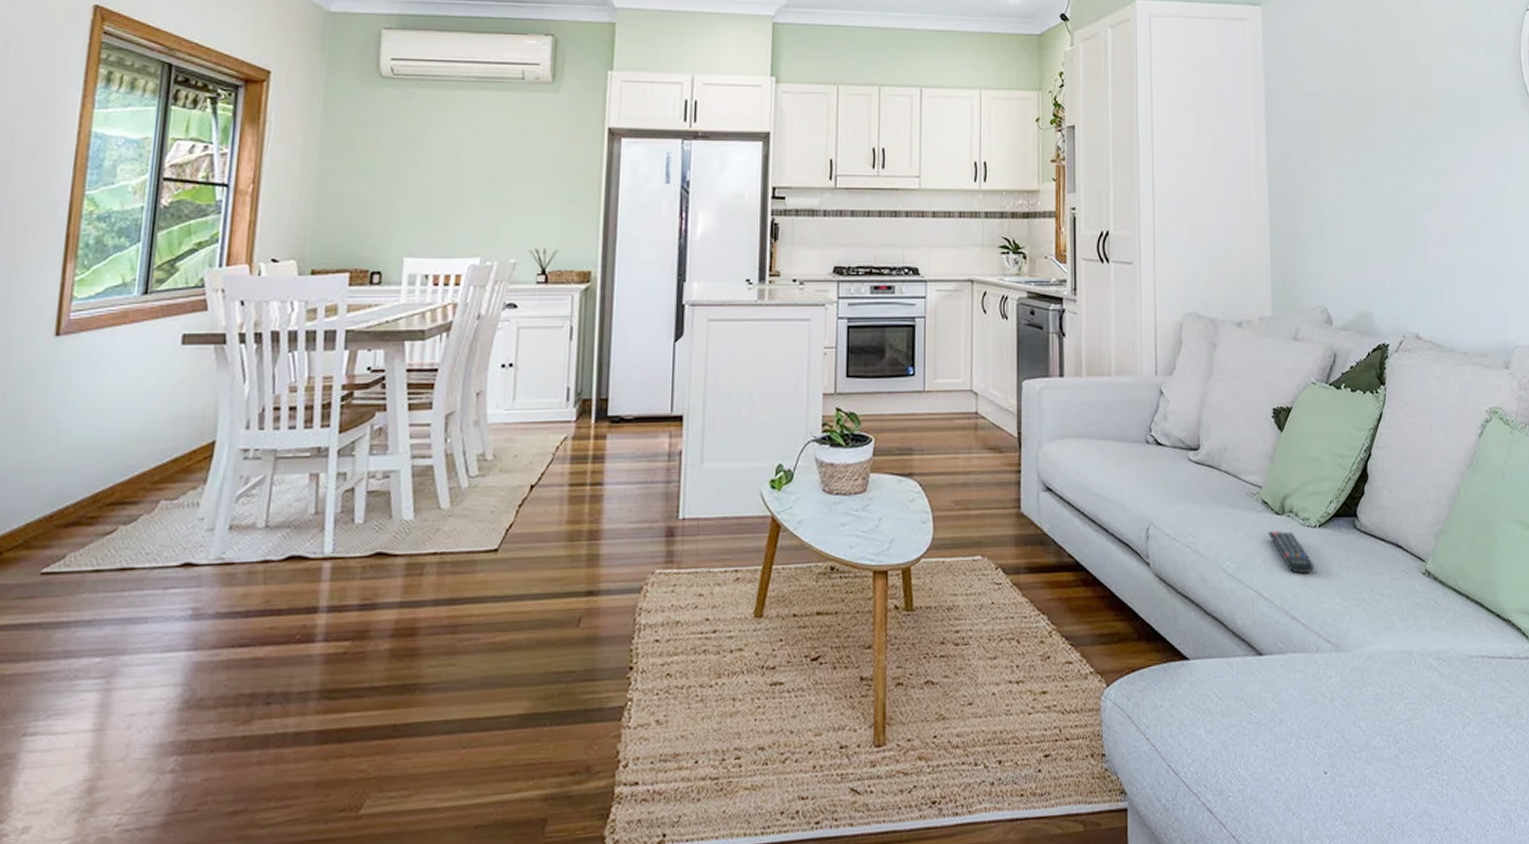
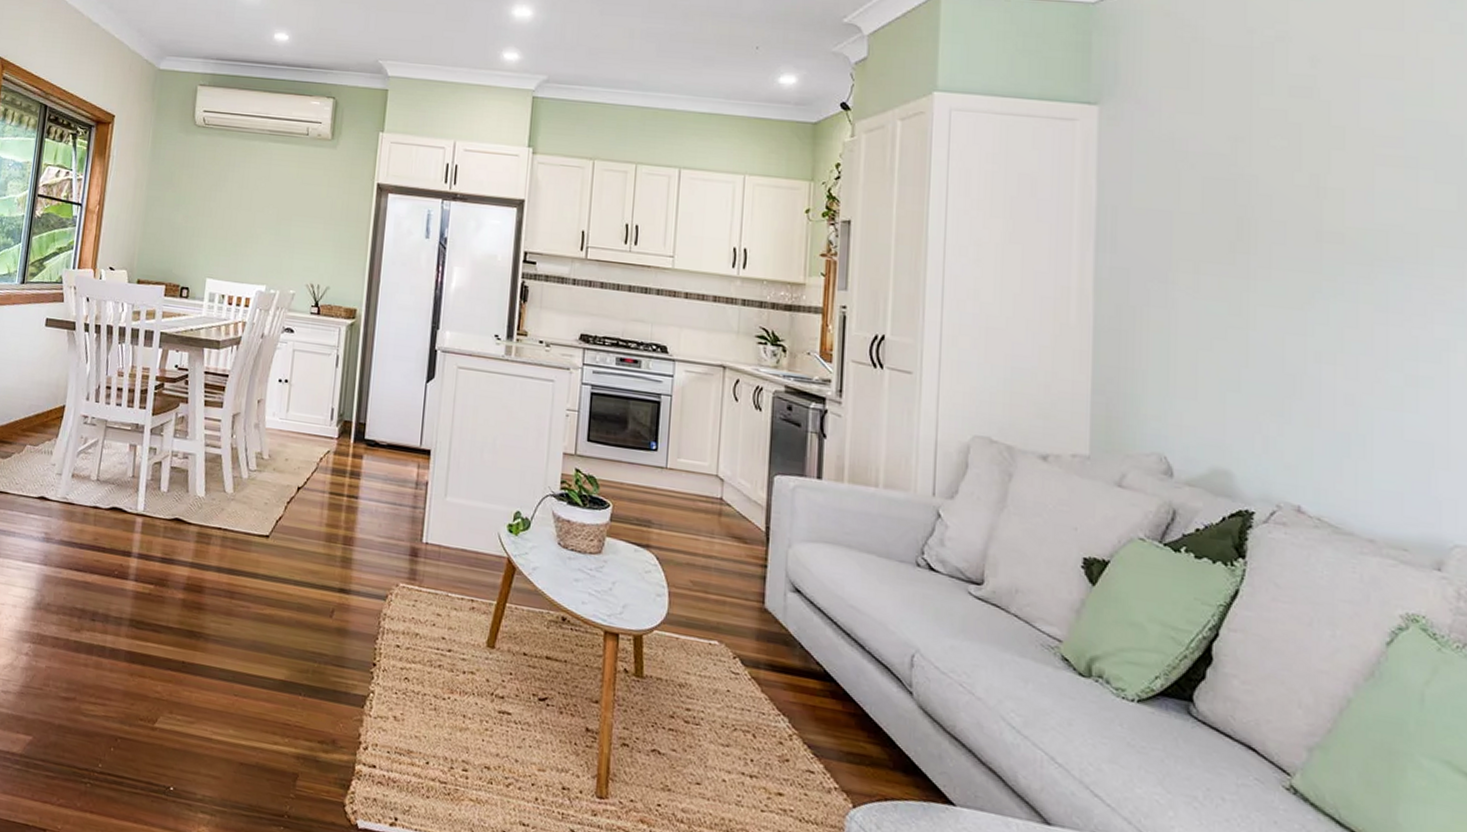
remote control: present [1268,530,1313,575] -> none [1067,691,1127,751]

